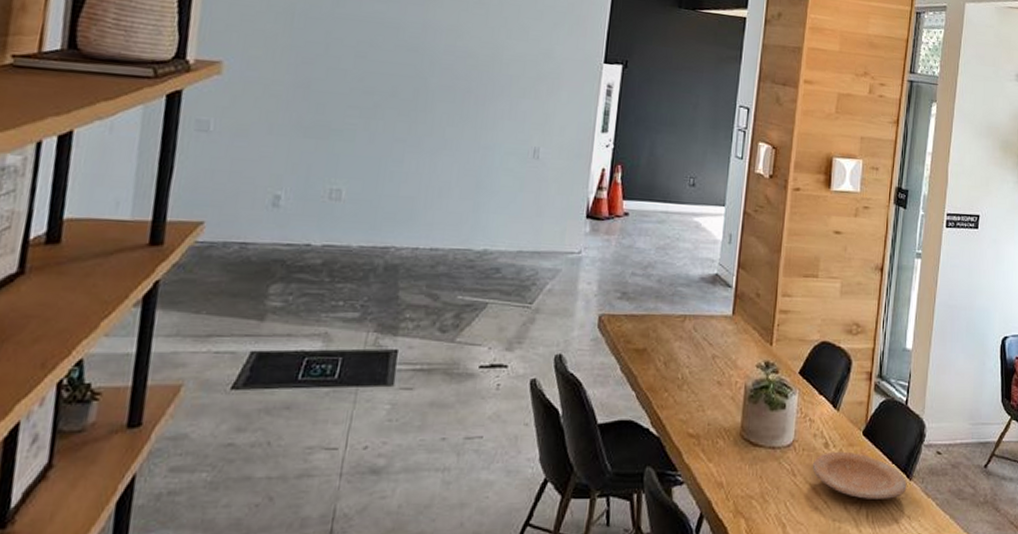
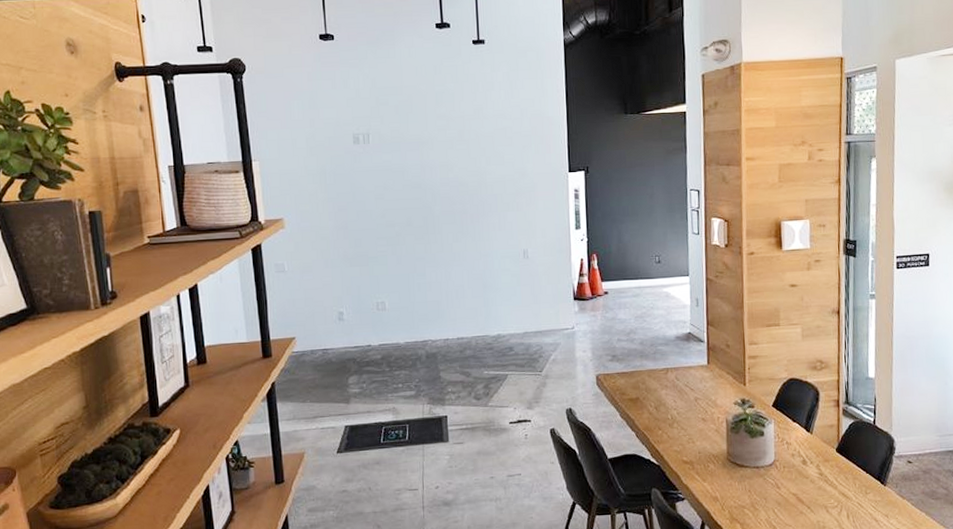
plate: present [812,451,907,499] -> none [793,466,882,503]

